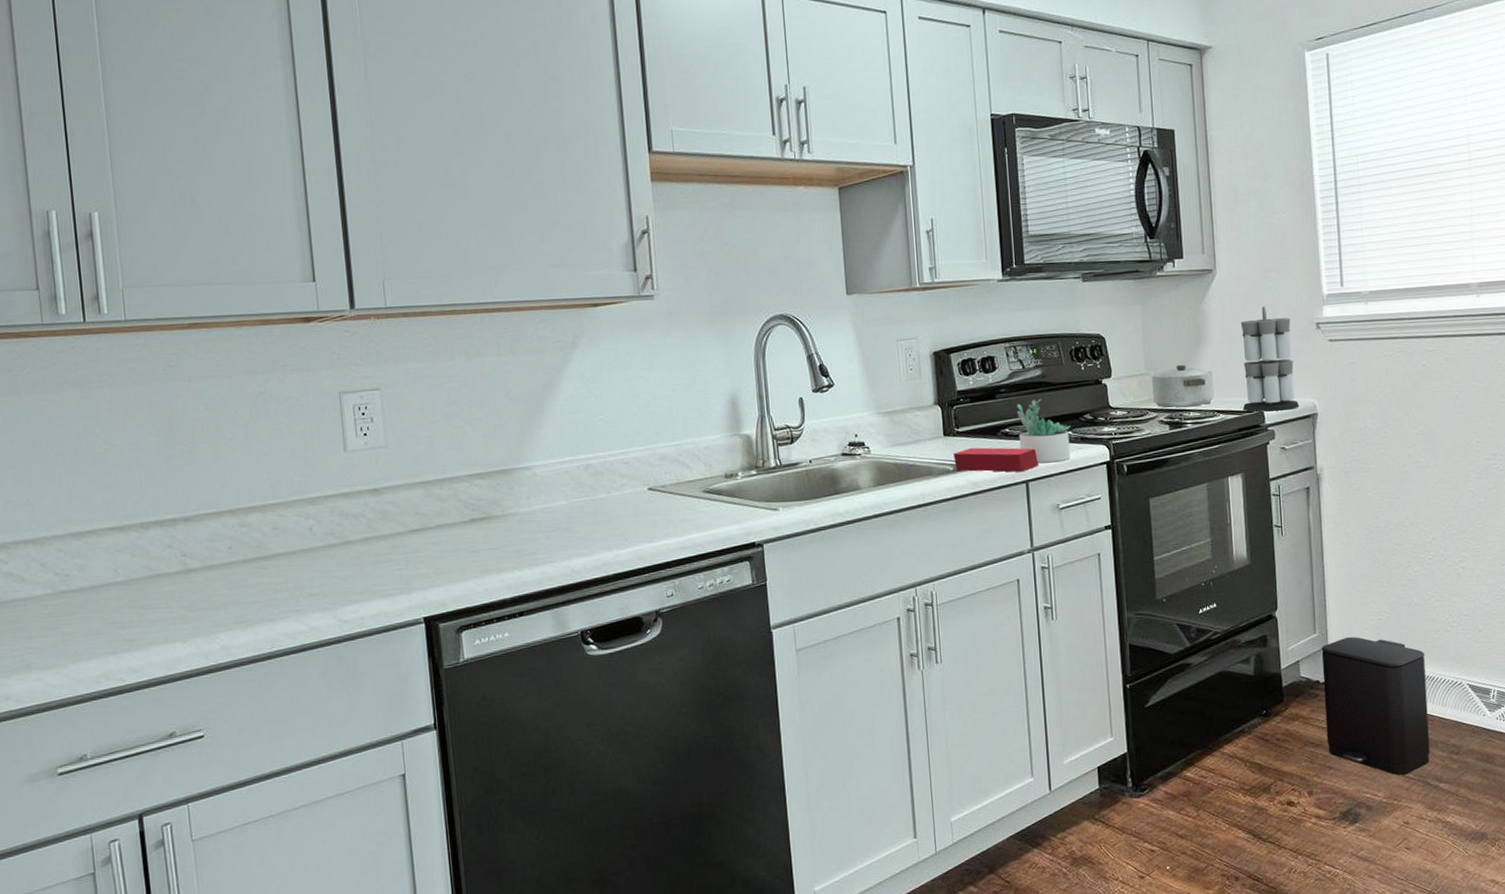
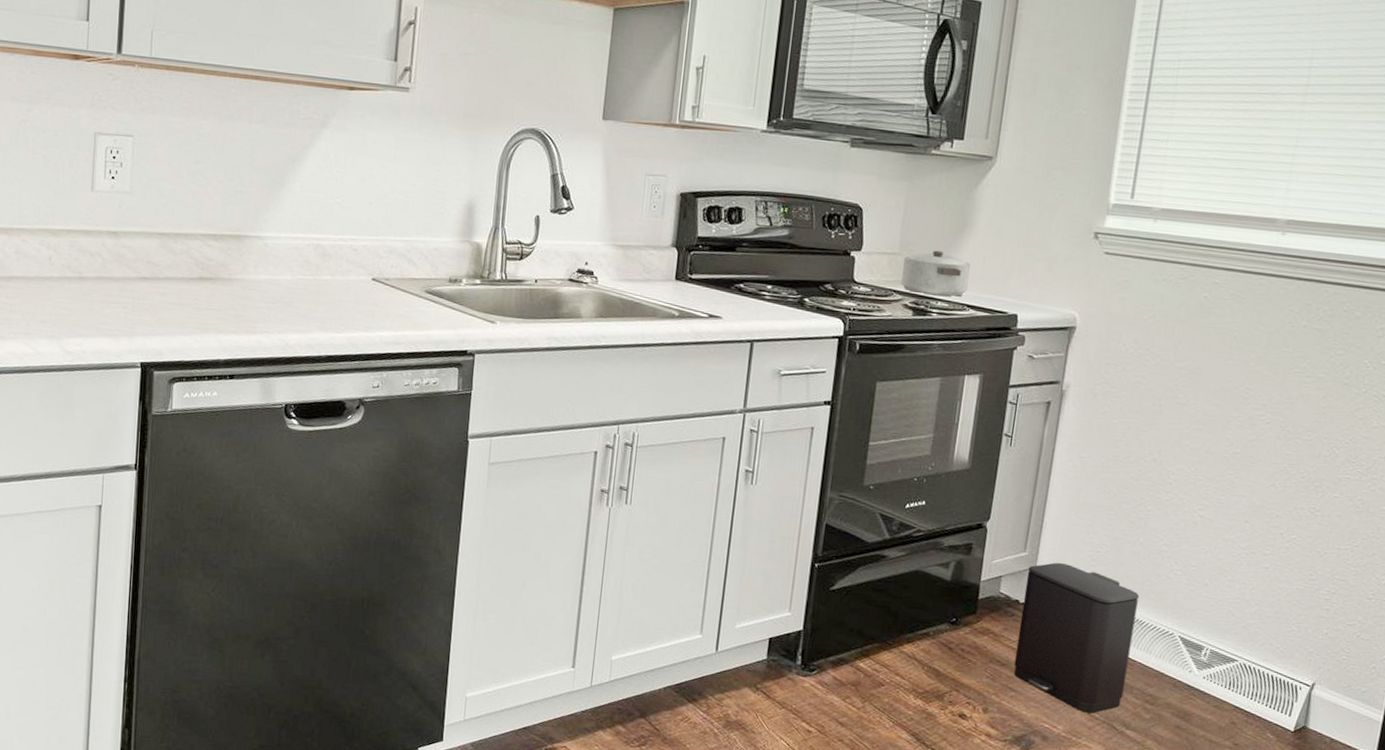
sponge: present [953,447,1039,473] -> none [681,297,769,331]
succulent plant: present [1017,398,1071,463] -> none [751,259,809,327]
spice rack: present [1240,306,1300,412] -> none [995,205,1068,318]

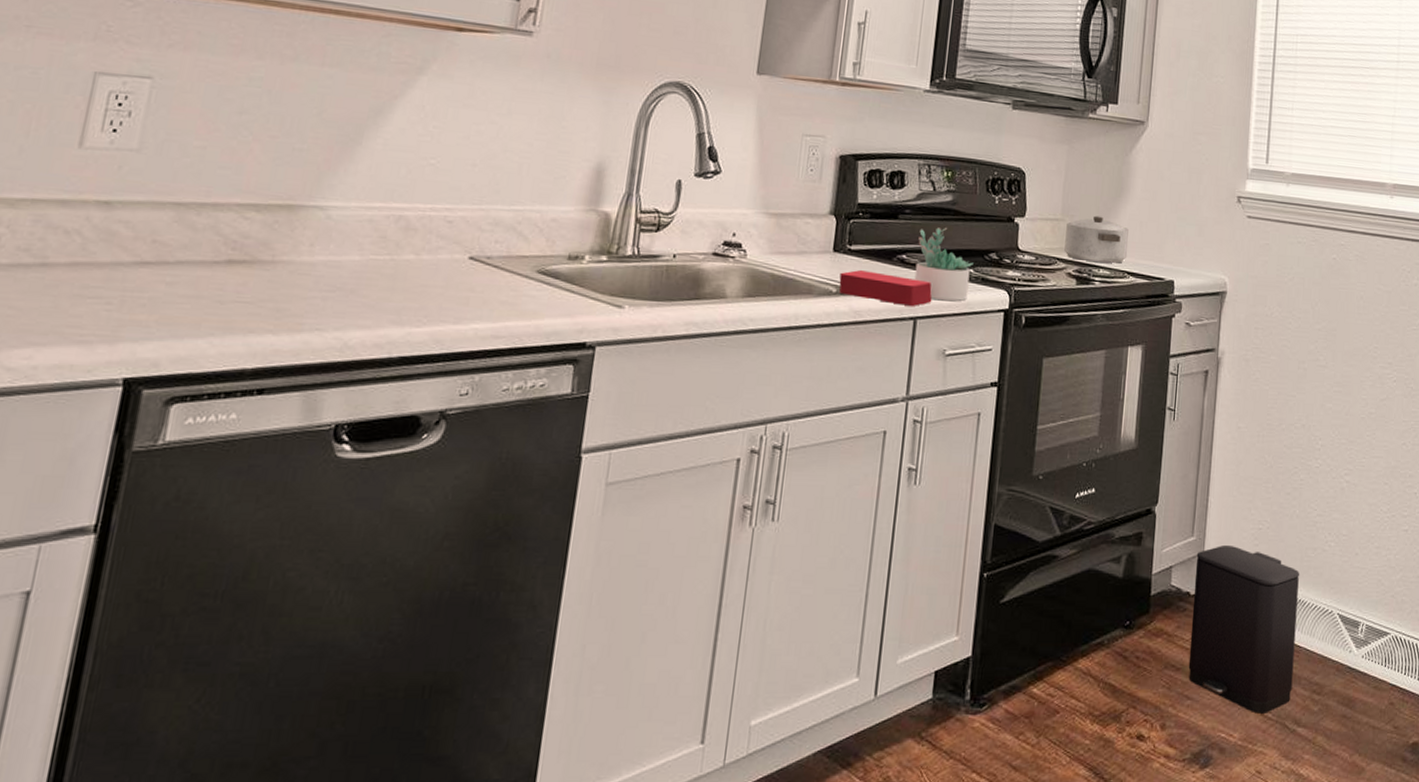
sponge: none [681,297,769,331] -> present [839,270,932,307]
succulent plant: none [751,259,809,327] -> present [914,227,974,302]

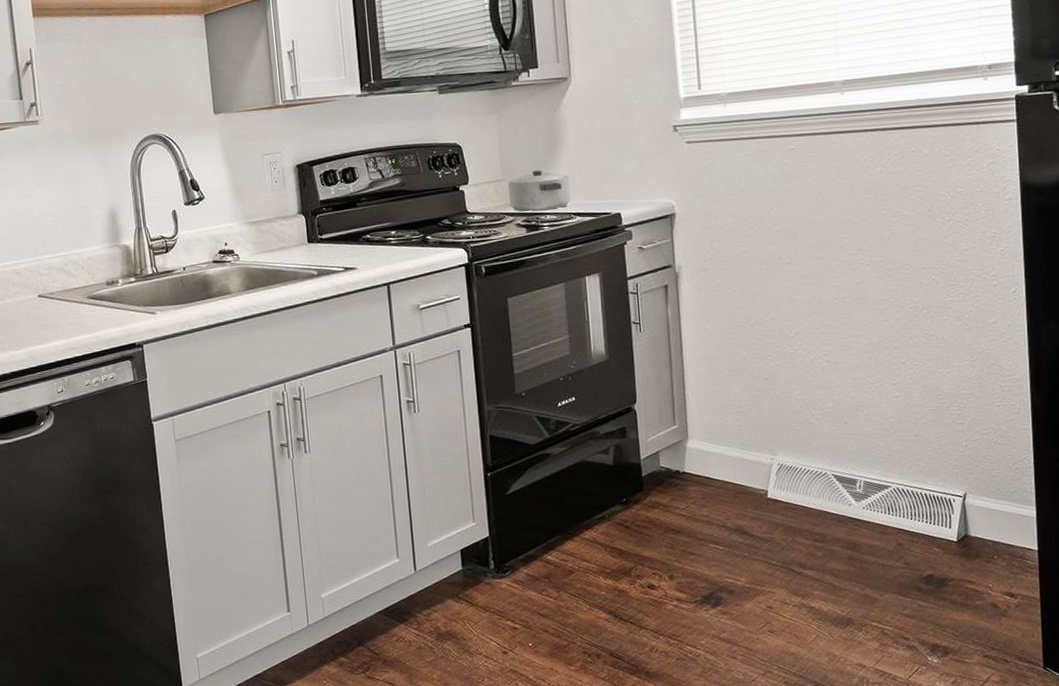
sponge: present [839,270,932,307] -> none [317,252,400,276]
succulent plant: present [914,227,974,302] -> none [377,205,430,267]
pedal bin: present [1188,544,1300,714] -> none [681,428,794,562]

